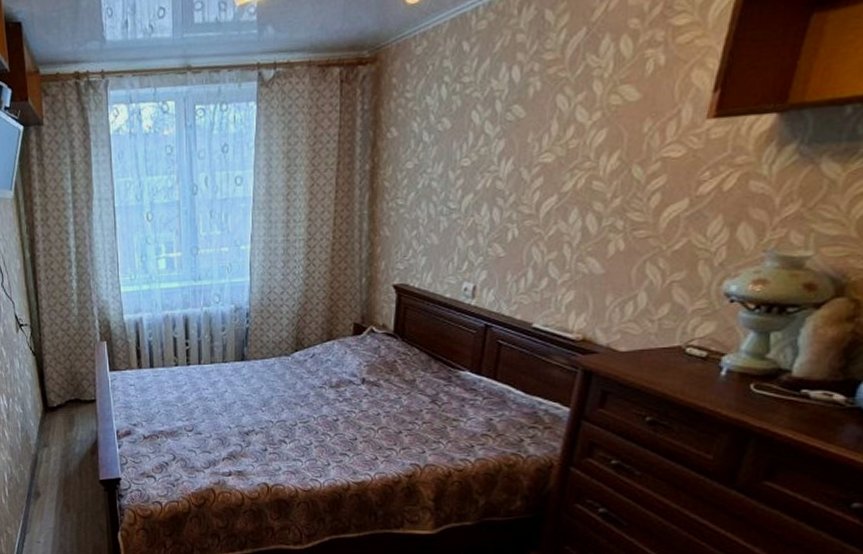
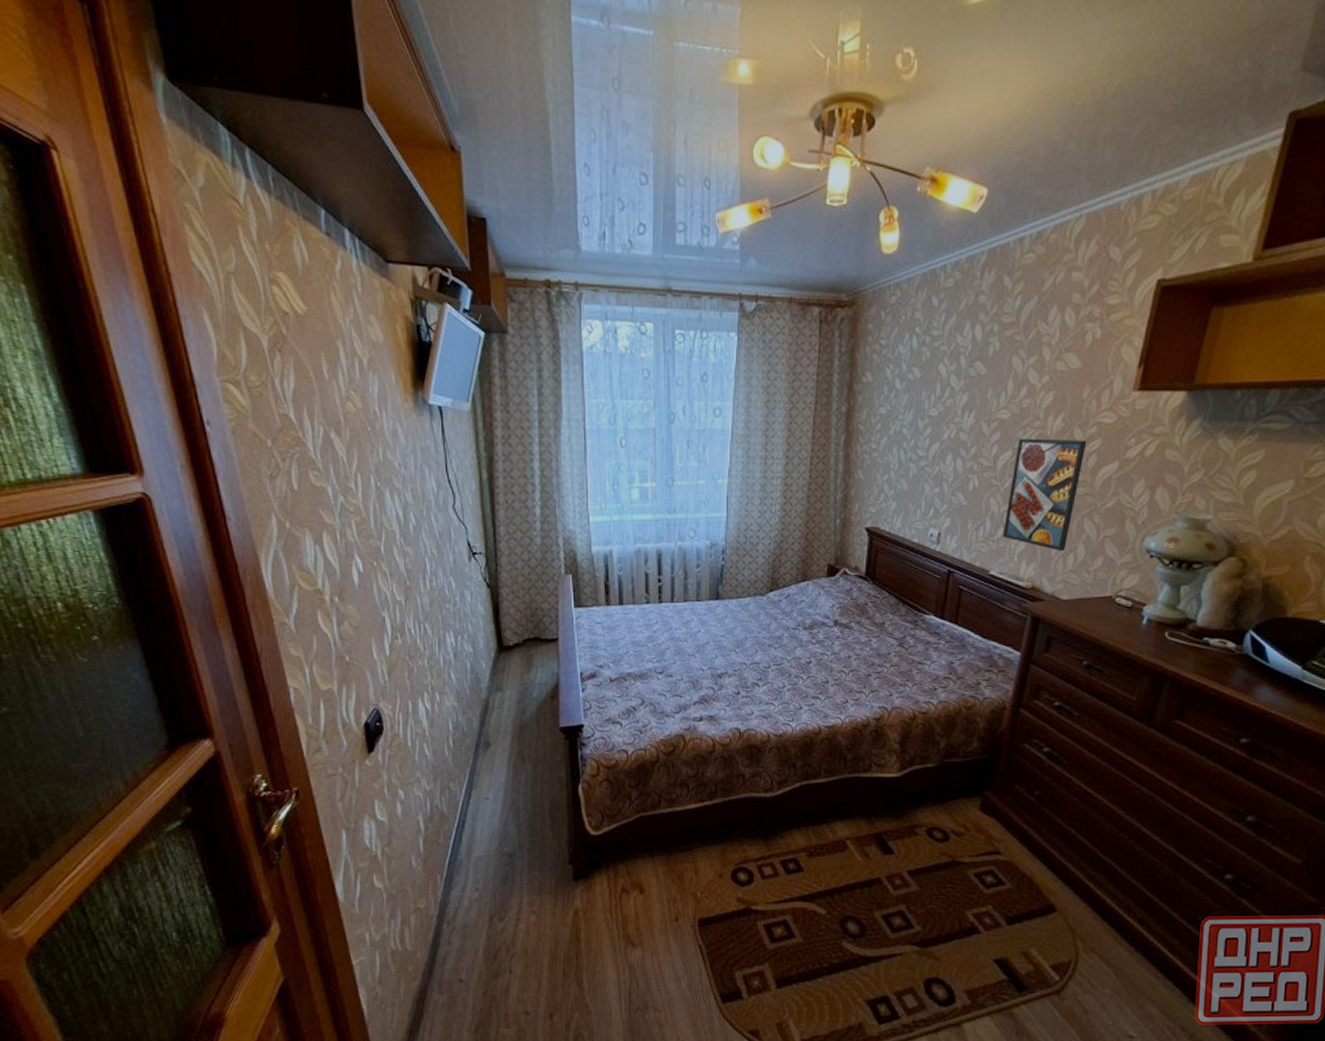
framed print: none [547,177,649,300] -> present [1002,438,1087,551]

